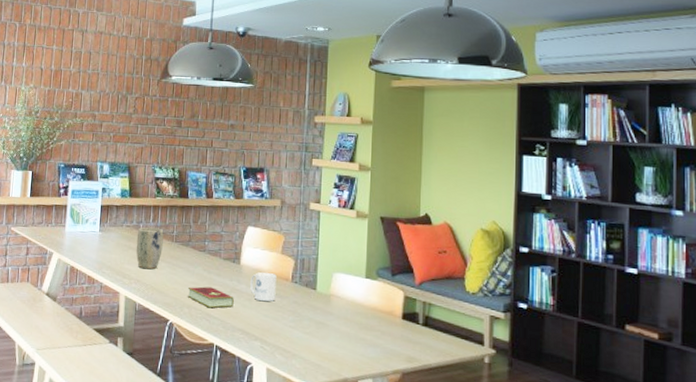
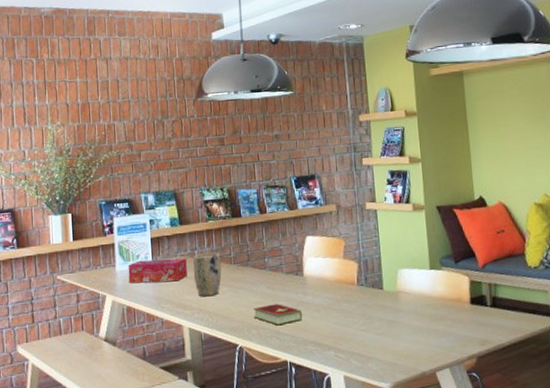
tissue box: none [75,225,131,250] -> present [128,258,187,284]
mug: present [250,272,277,302] -> none [316,279,344,310]

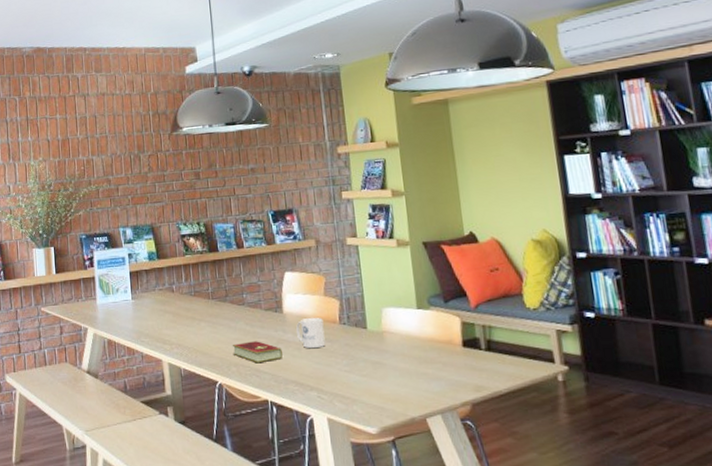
tissue box: present [128,258,187,284] -> none [108,292,166,317]
plant pot: present [193,252,222,297] -> none [171,287,200,332]
mug: none [316,279,344,310] -> present [296,317,326,349]

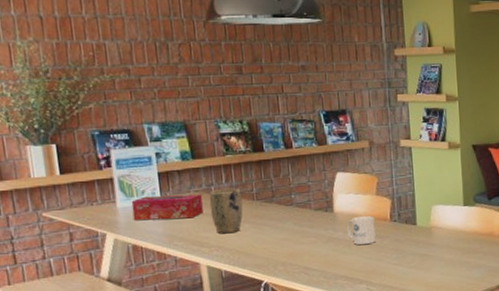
tissue box: none [108,292,166,317] -> present [131,194,203,221]
plant pot: none [171,287,200,332] -> present [209,188,243,234]
hardcover book: present [232,341,283,364] -> none [279,240,332,262]

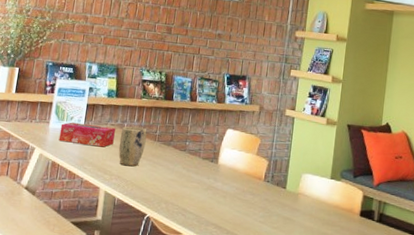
mug: present [347,215,376,245] -> none [225,171,251,199]

